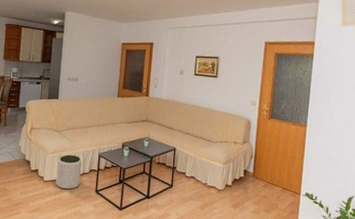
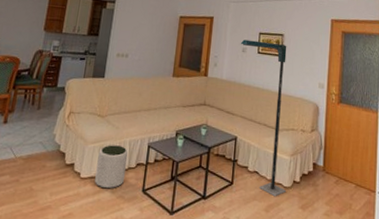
floor lamp: none [178,63,222,198] -> present [240,39,287,197]

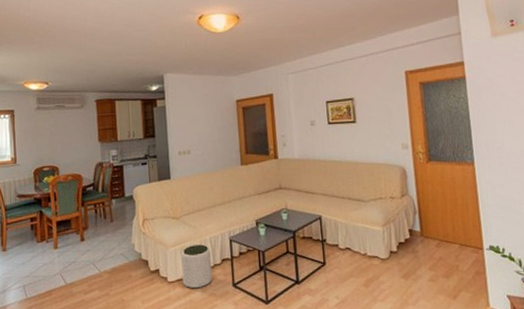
floor lamp: present [240,39,287,197] -> none [307,109,385,271]

